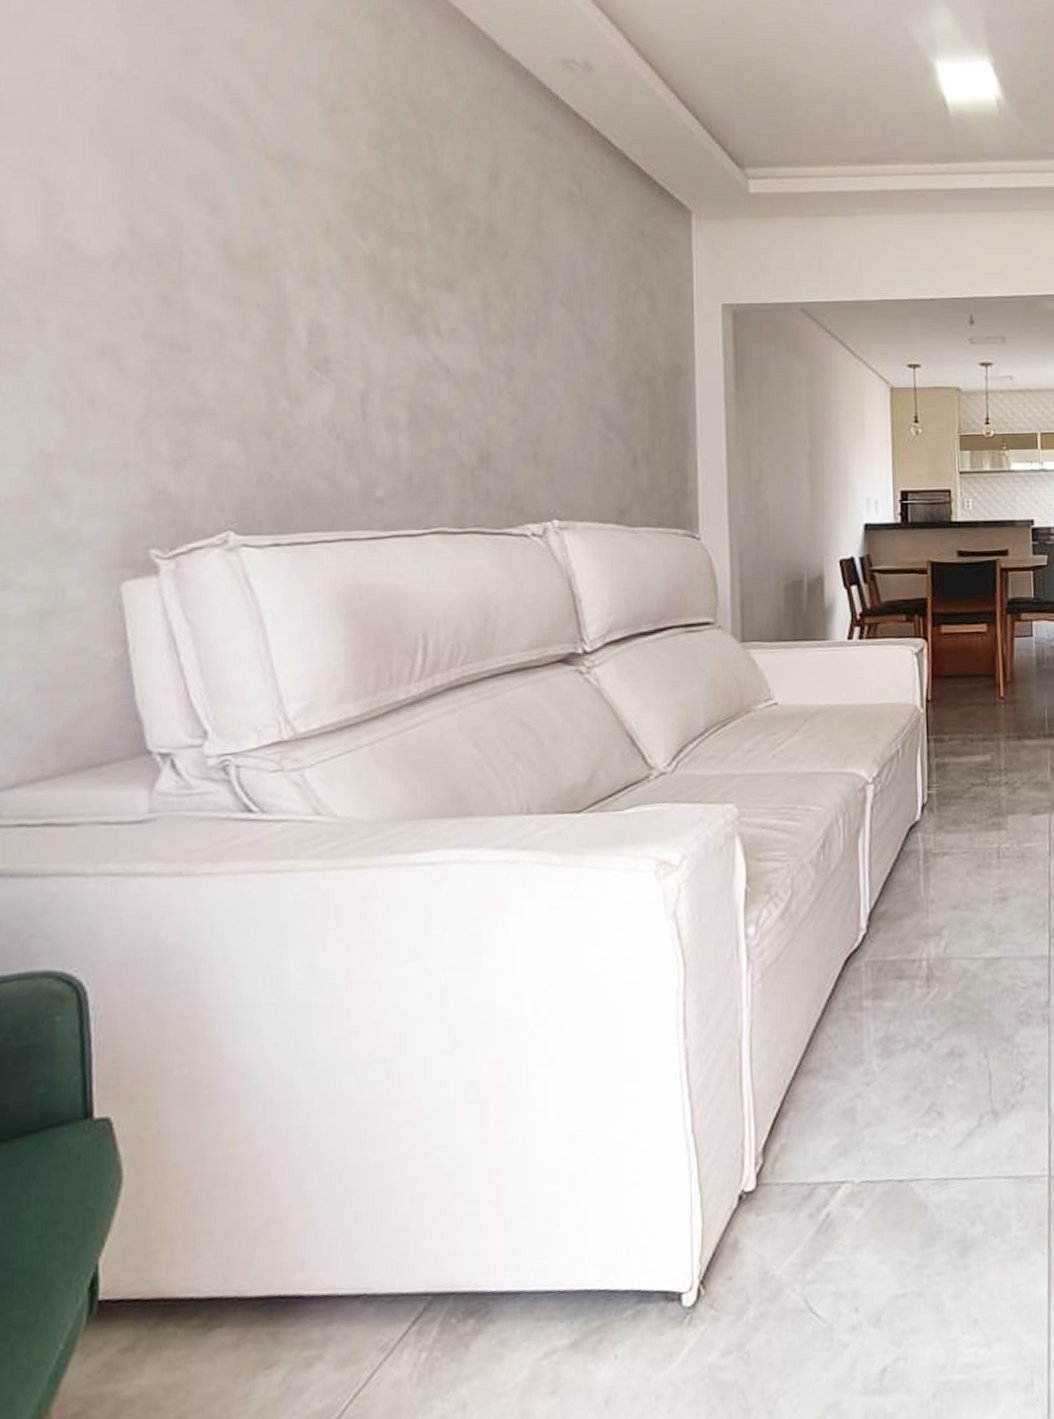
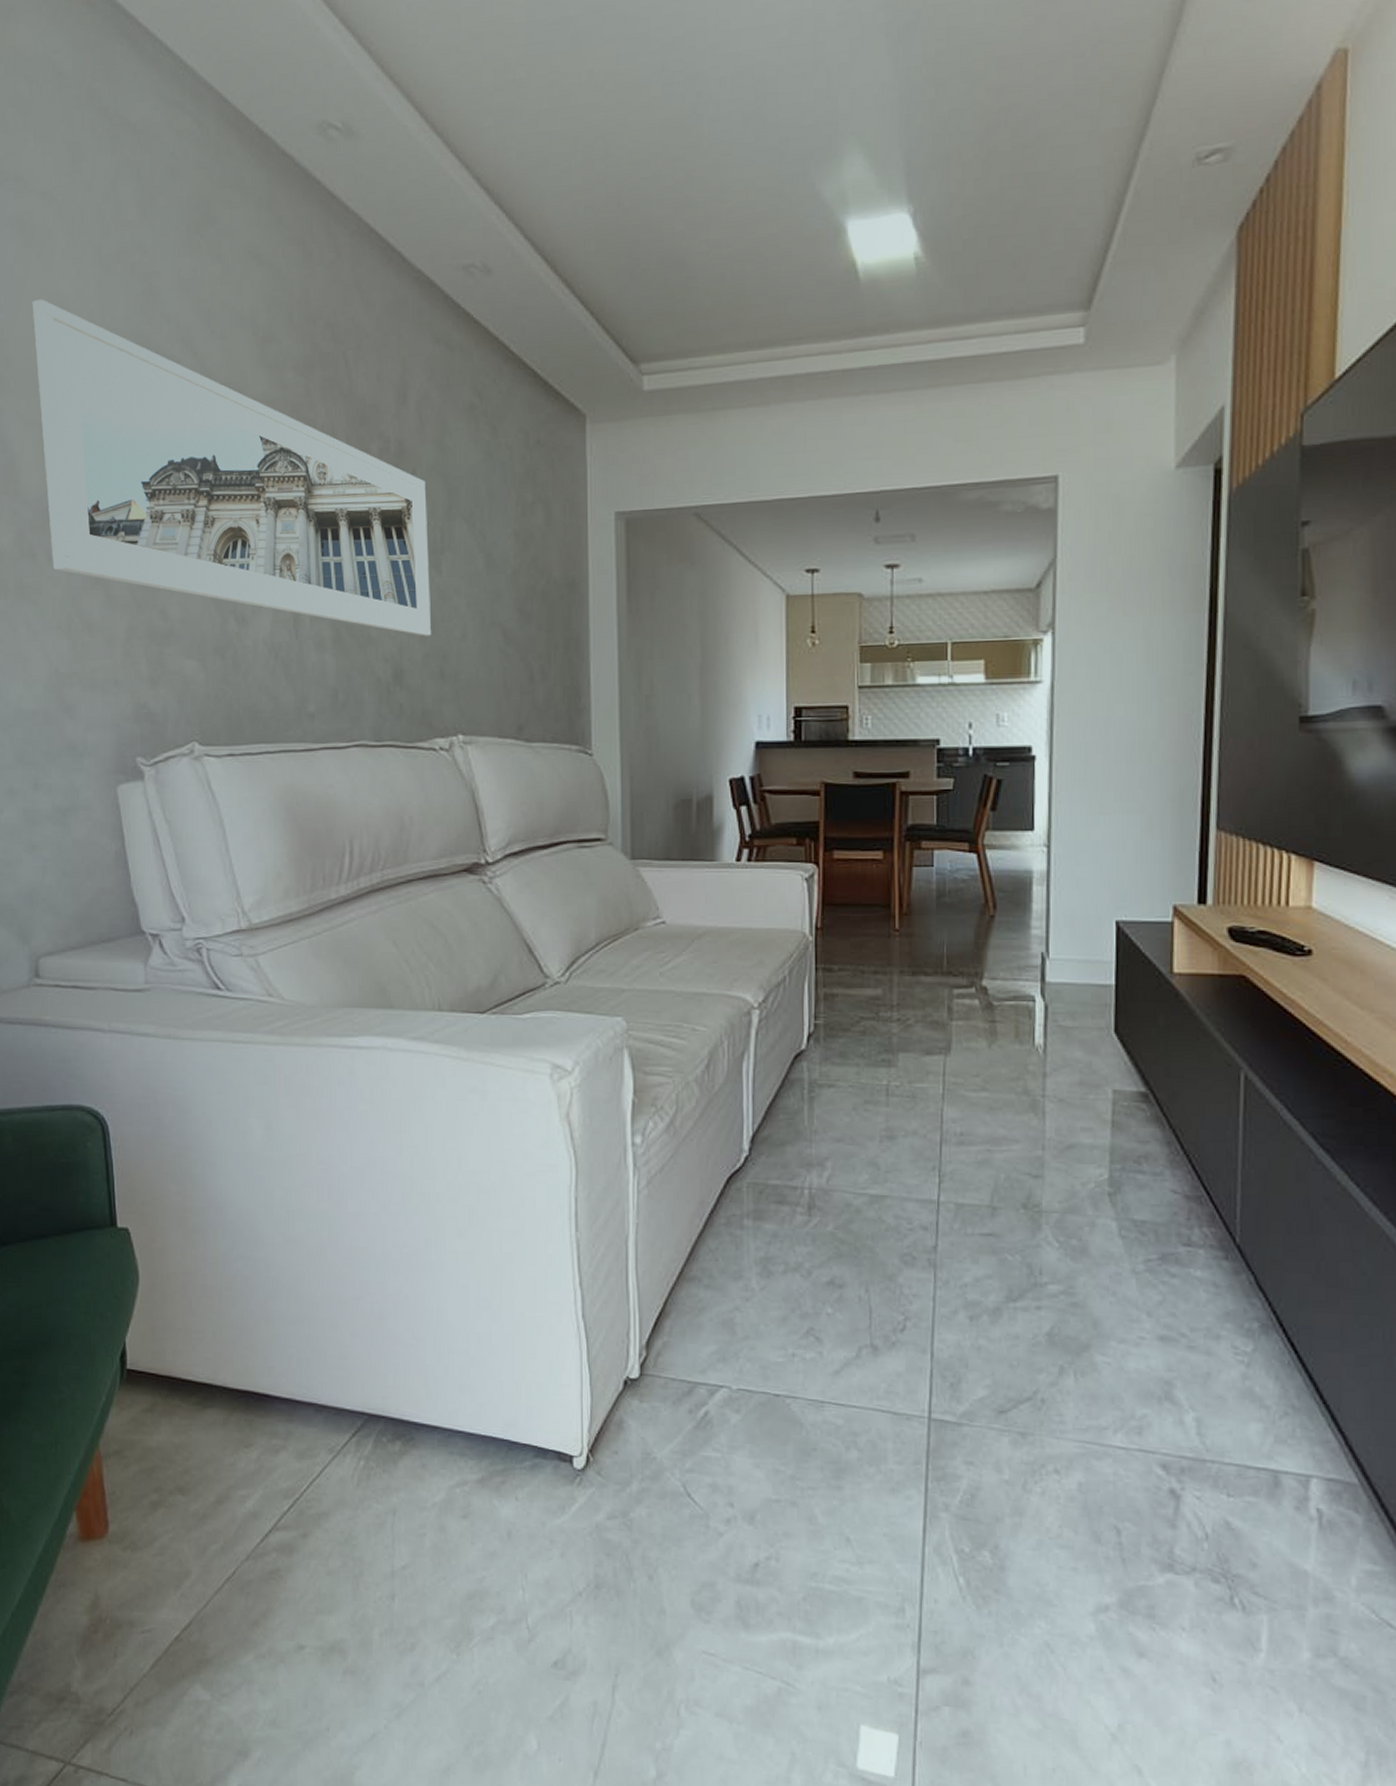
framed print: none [33,40,524,419] -> present [32,299,432,636]

